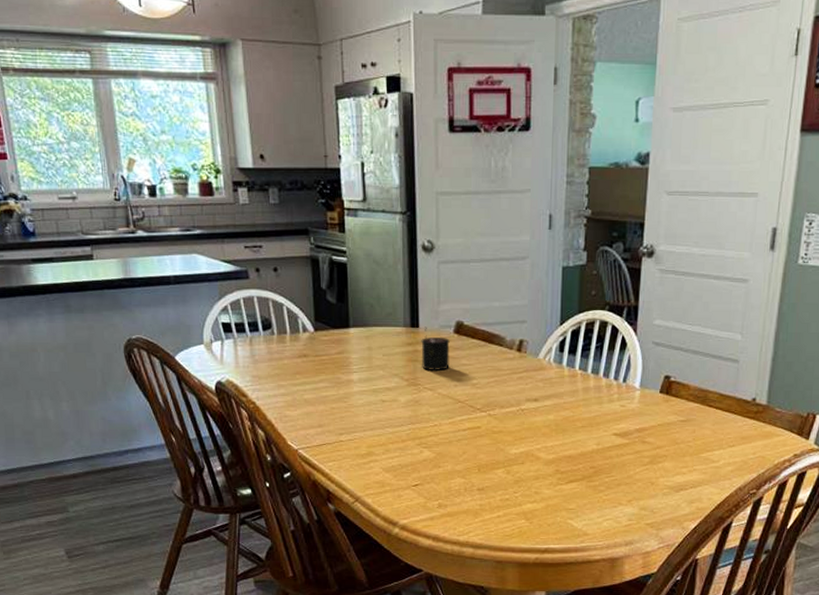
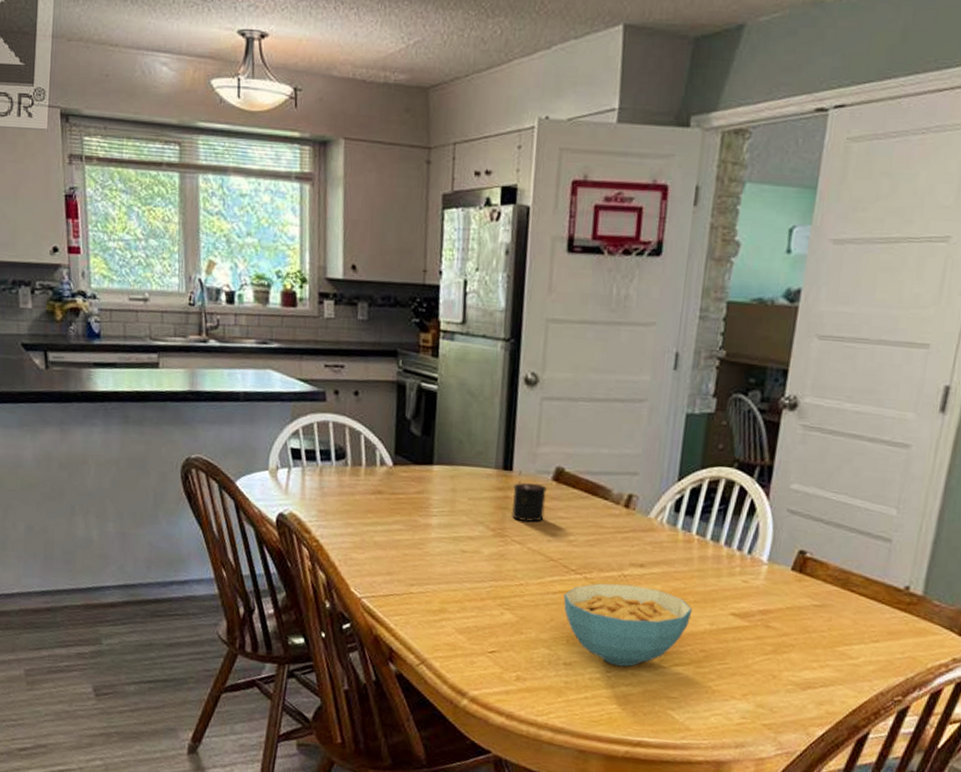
cereal bowl: none [472,417,581,487] -> present [563,583,693,667]

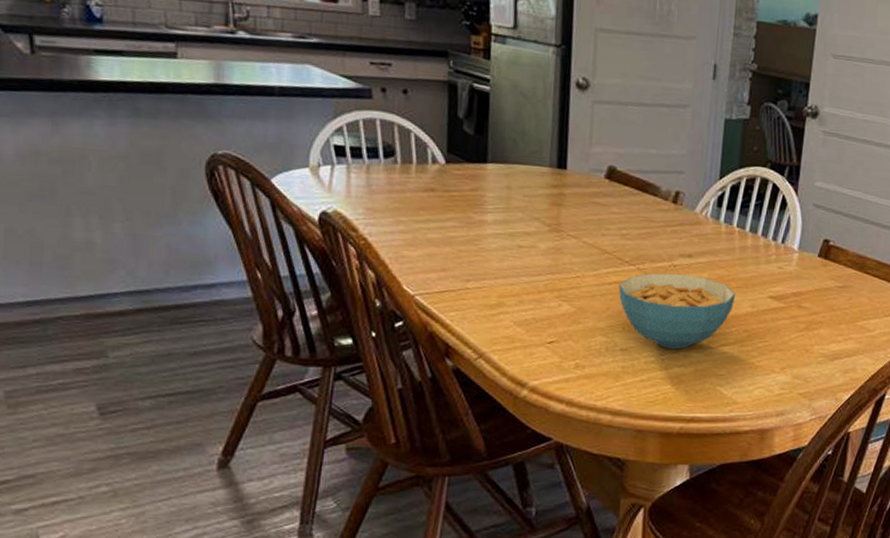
candle: present [512,470,547,522] -> none [567,169,600,218]

